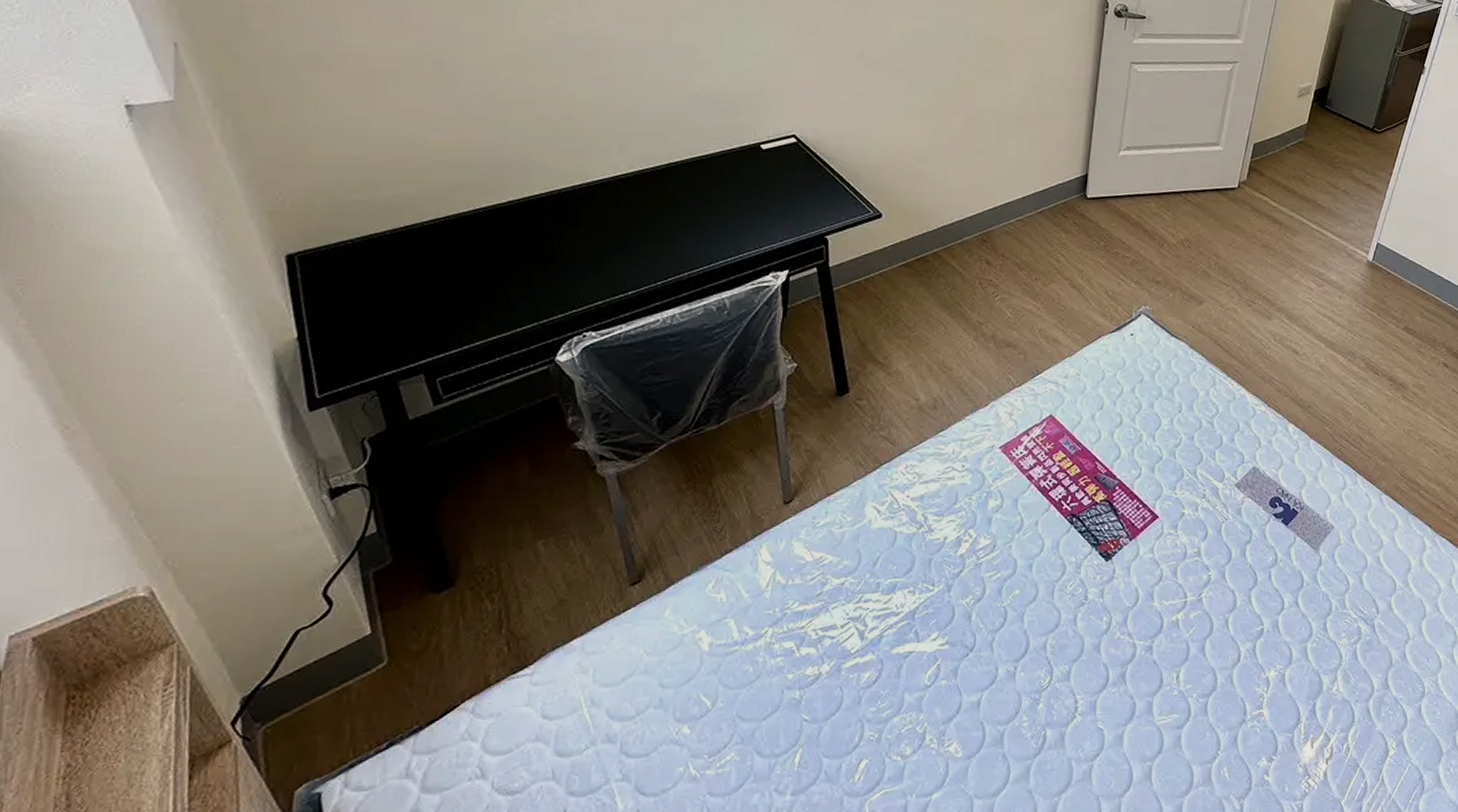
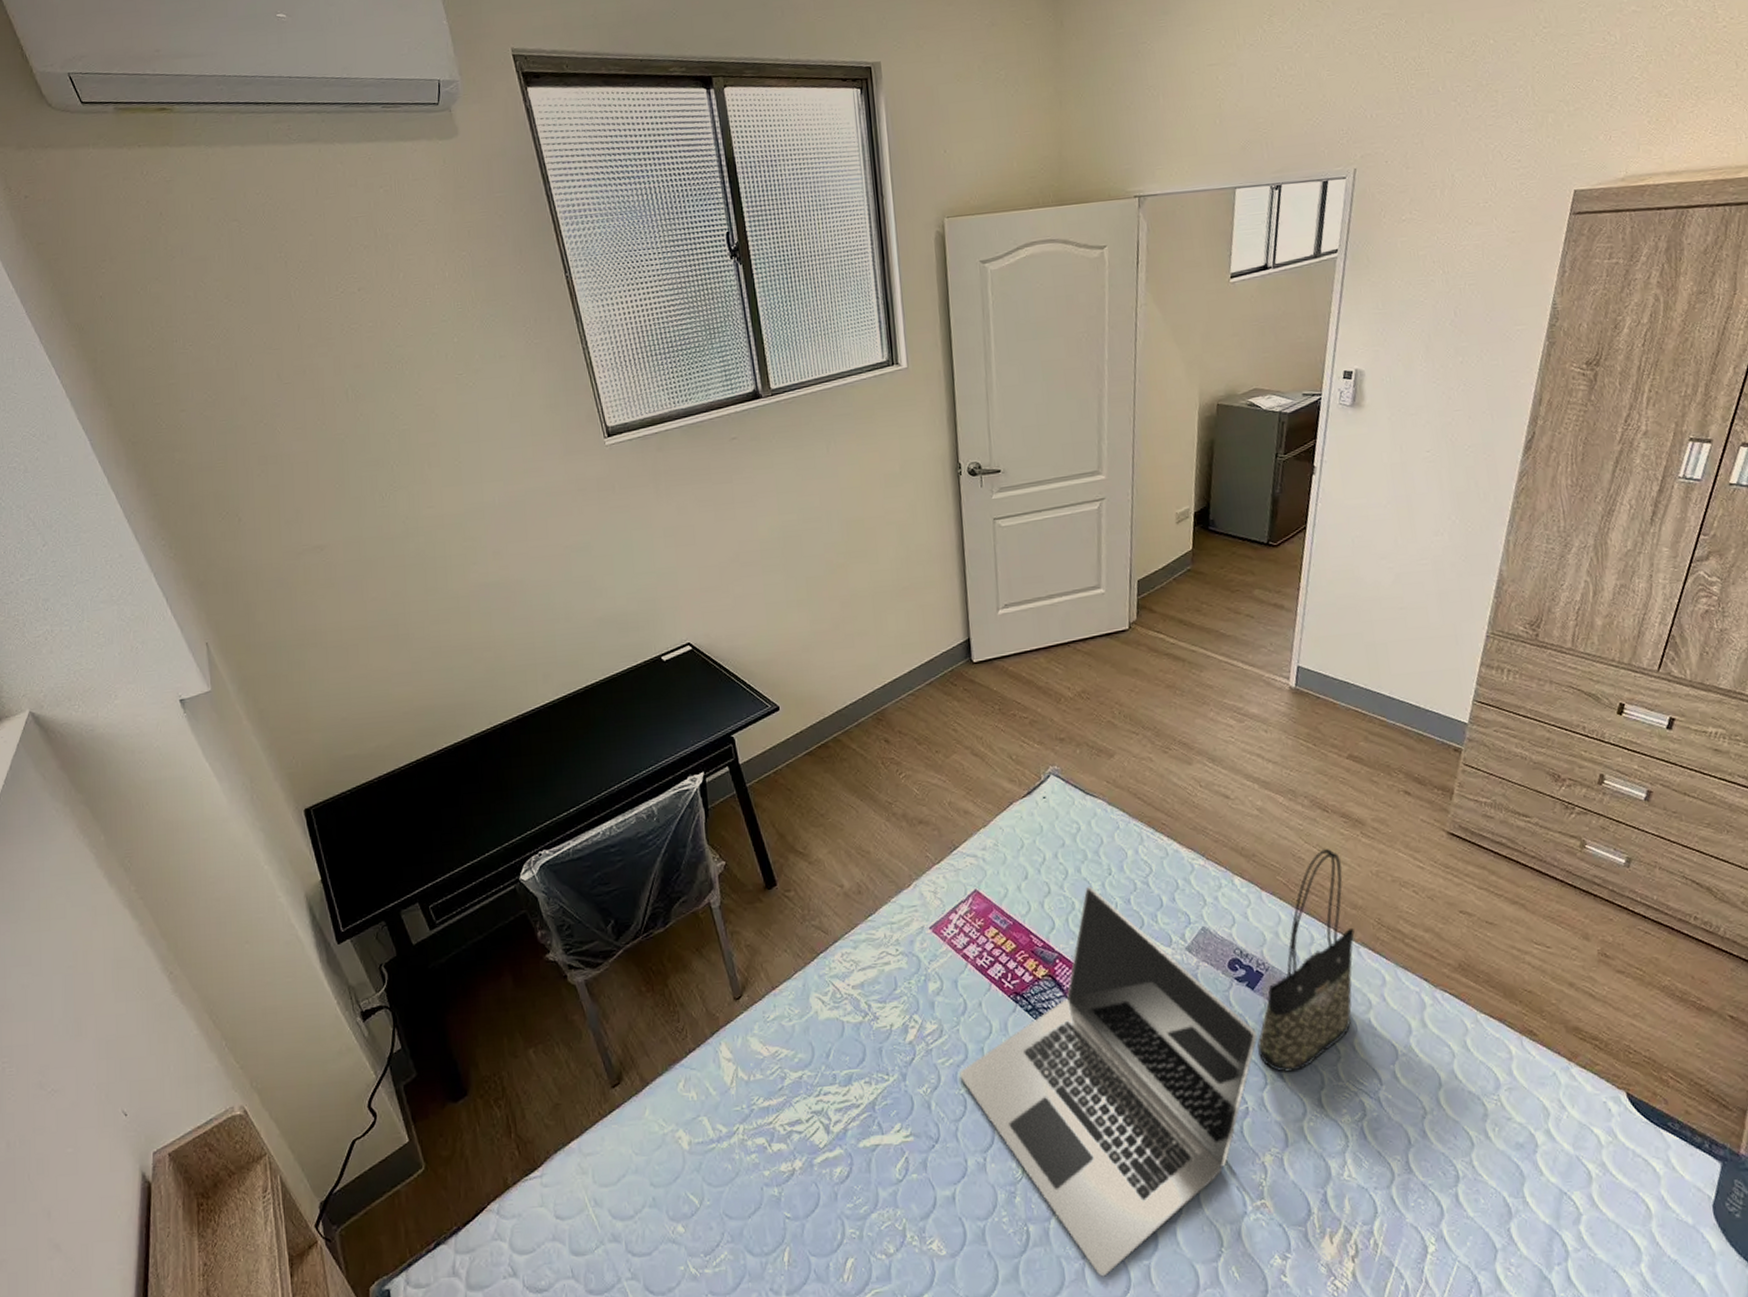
laptop: none [1005,421,1283,777] -> present [959,886,1257,1277]
tote bag: none [1281,407,1382,599] -> present [1258,849,1355,1072]

